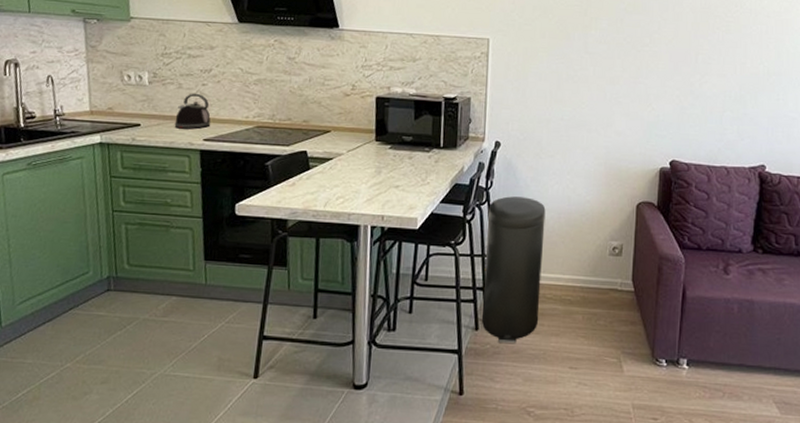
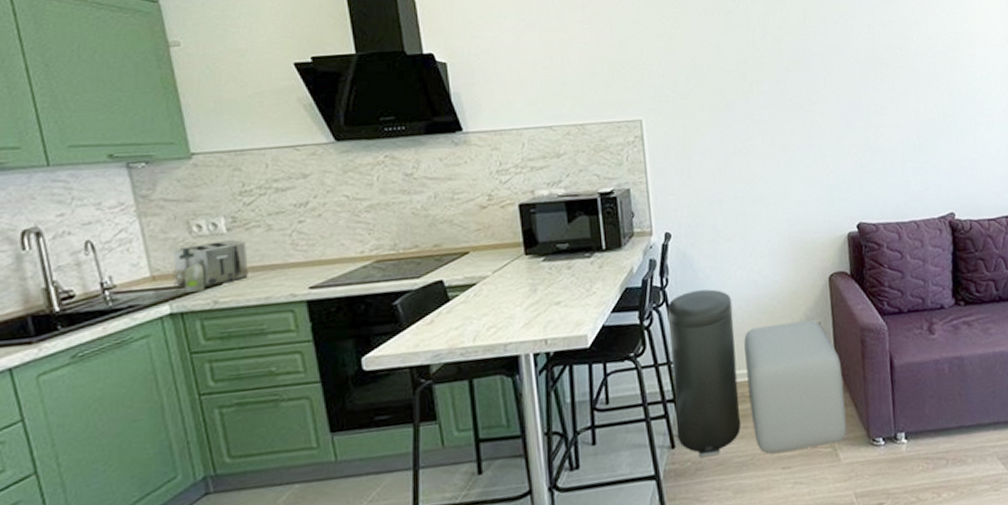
soap dispenser: none [105,91,129,129] -> present [173,246,205,294]
toaster: none [107,91,162,127] -> present [173,240,248,288]
kettle: present [174,93,211,130] -> none [268,233,316,280]
pouf: none [549,238,636,356] -> present [744,319,847,454]

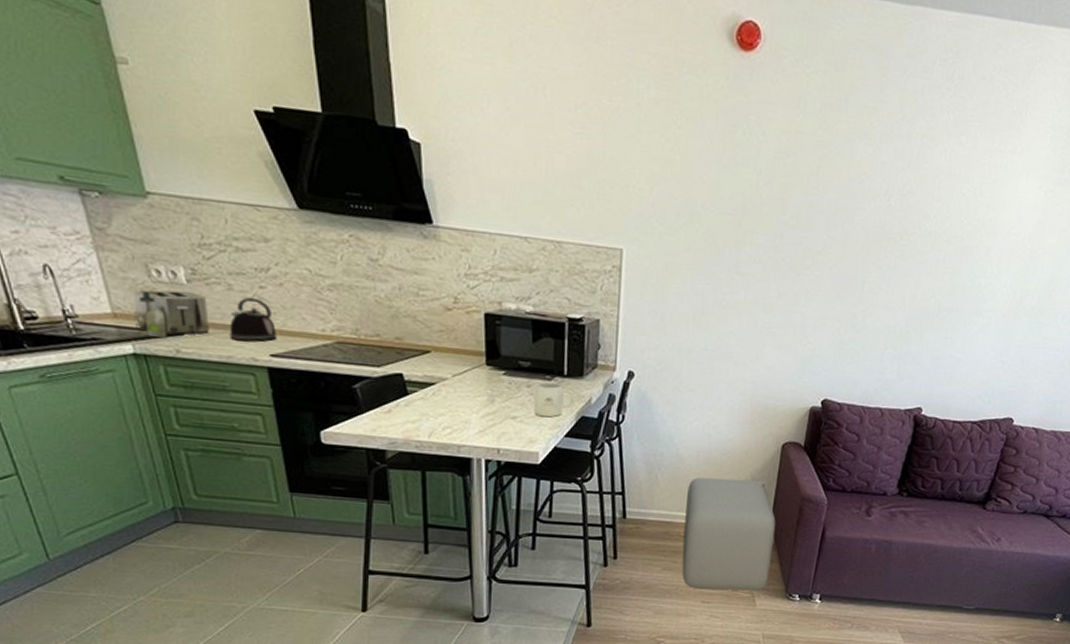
kettle: none [268,233,316,280] -> present [229,297,277,342]
mug: none [575,258,616,297] -> present [533,381,574,418]
pedal bin: present [667,289,740,458] -> none [611,432,683,580]

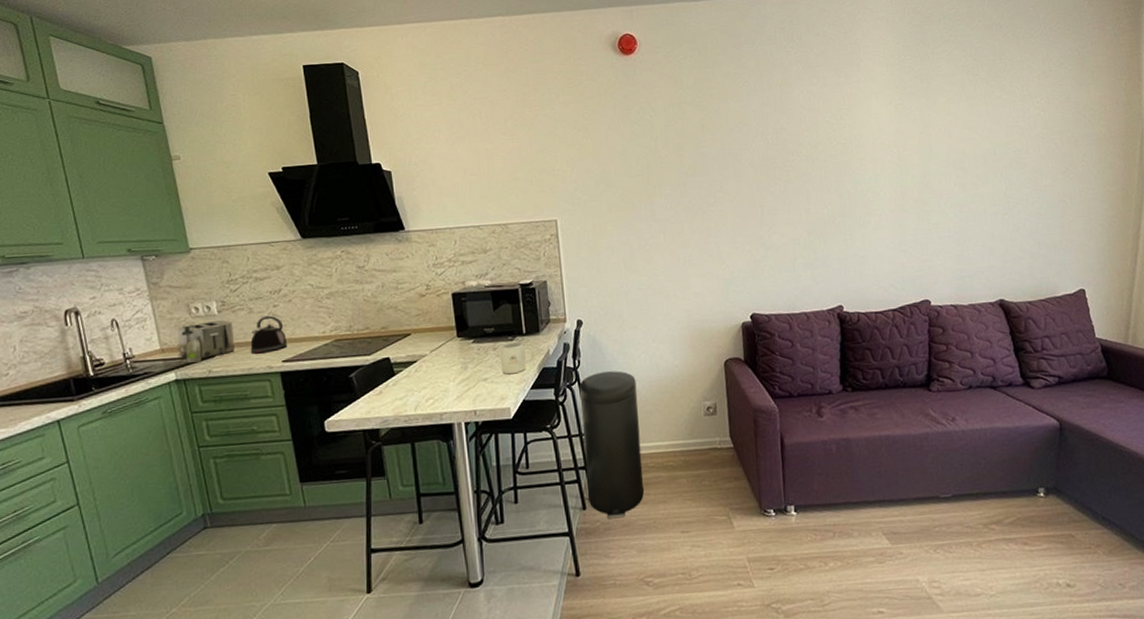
pedal bin: none [611,432,683,580] -> present [579,371,644,519]
pouf: present [682,477,776,591] -> none [647,400,741,519]

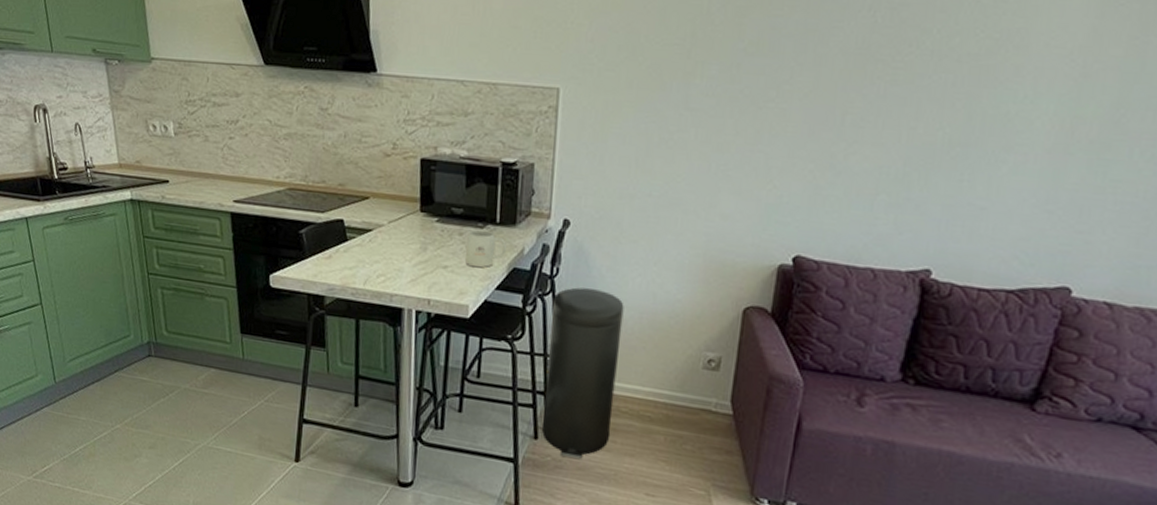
toaster: present [177,320,235,359] -> none [134,142,189,183]
soap dispenser: present [177,325,202,364] -> none [134,143,157,185]
kettle: present [250,315,288,354] -> none [203,147,241,189]

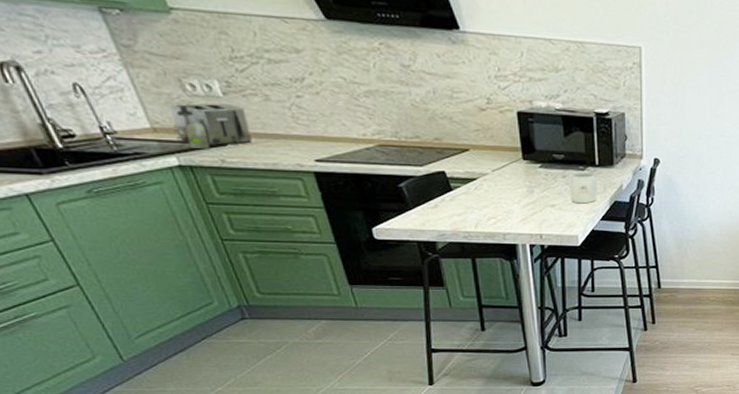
toaster: none [134,142,189,183] -> present [170,103,252,146]
soap dispenser: none [134,143,157,185] -> present [173,104,210,149]
pedal bin: present [541,287,624,460] -> none [649,212,708,340]

